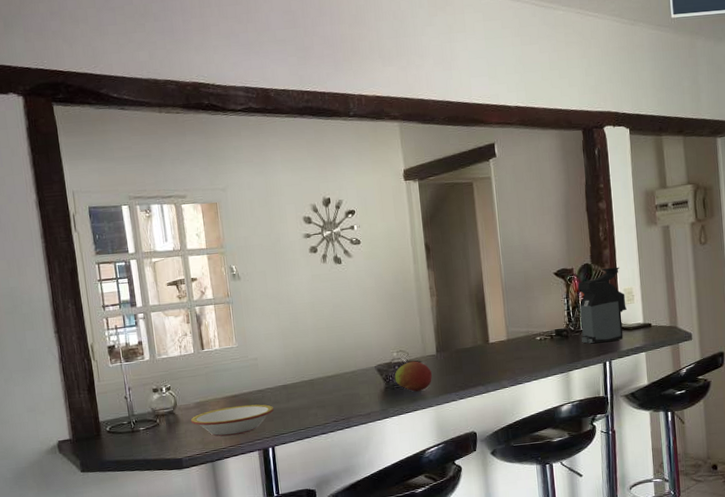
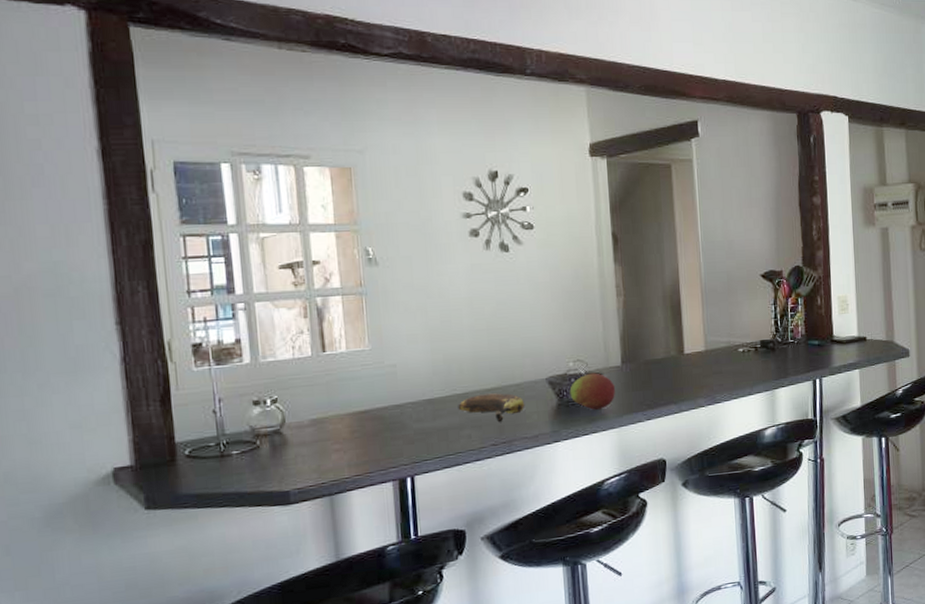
bowl: present [190,404,275,437] -> none [303,422,416,463]
banana: none [306,379,359,403] -> present [458,393,525,423]
coffee maker: present [578,267,627,344] -> none [787,271,840,358]

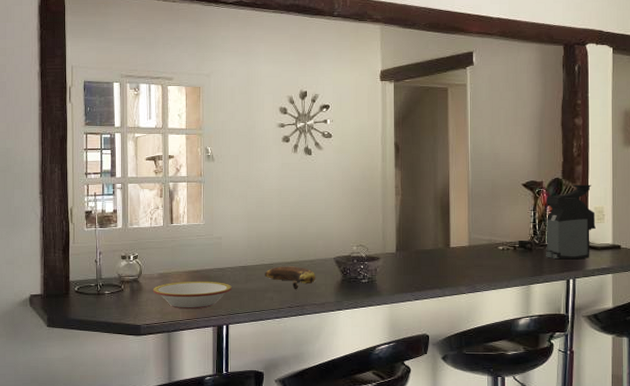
bowl: none [303,422,416,463] -> present [152,281,233,309]
fruit: present [569,373,615,410] -> none [352,257,389,287]
coffee maker: none [787,271,840,358] -> present [546,184,596,260]

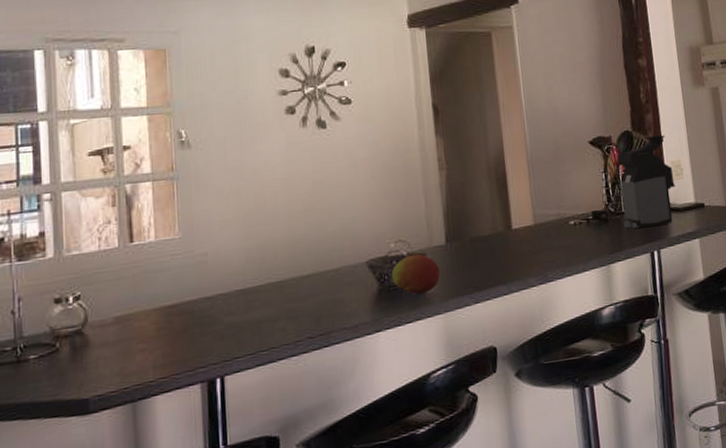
bowl: present [152,281,233,309] -> none [106,316,227,365]
banana: present [265,266,316,290] -> none [272,279,344,313]
fruit: none [352,257,389,287] -> present [391,253,440,295]

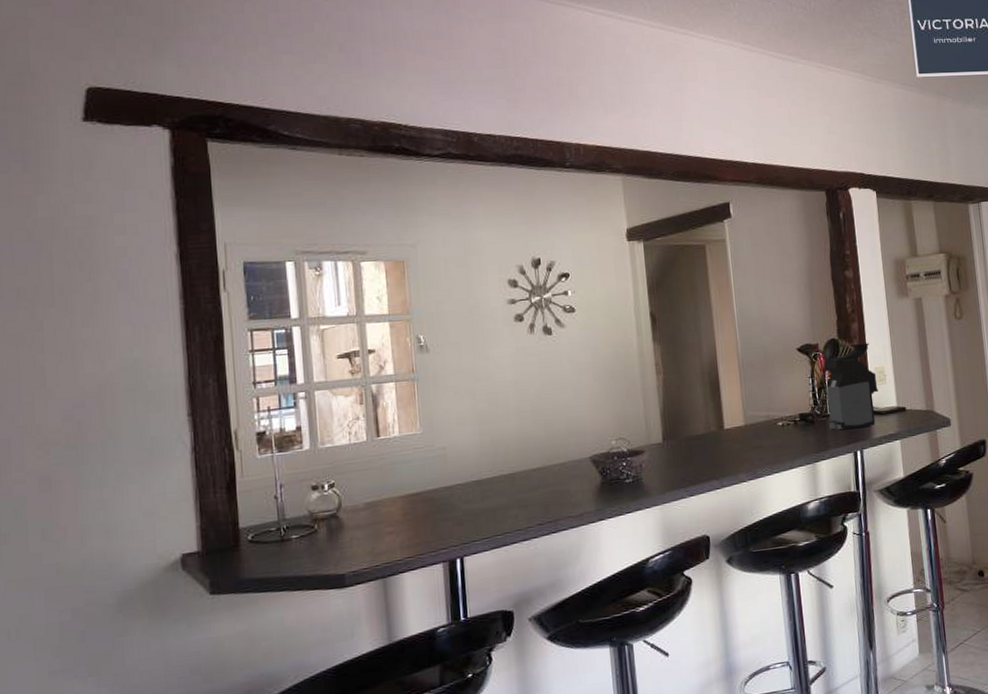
fruit: present [391,253,440,295] -> none [612,450,658,488]

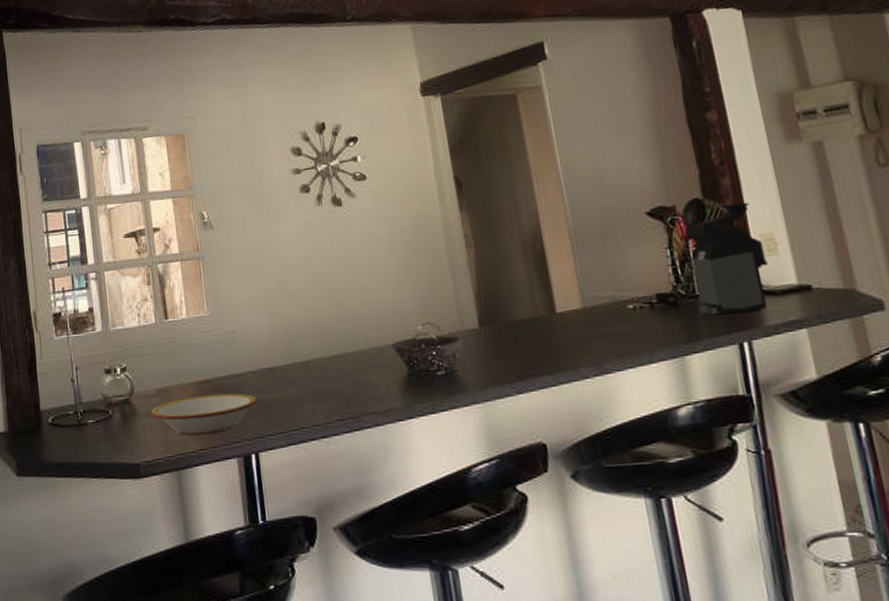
bowl: none [358,504,465,545] -> present [150,393,258,436]

